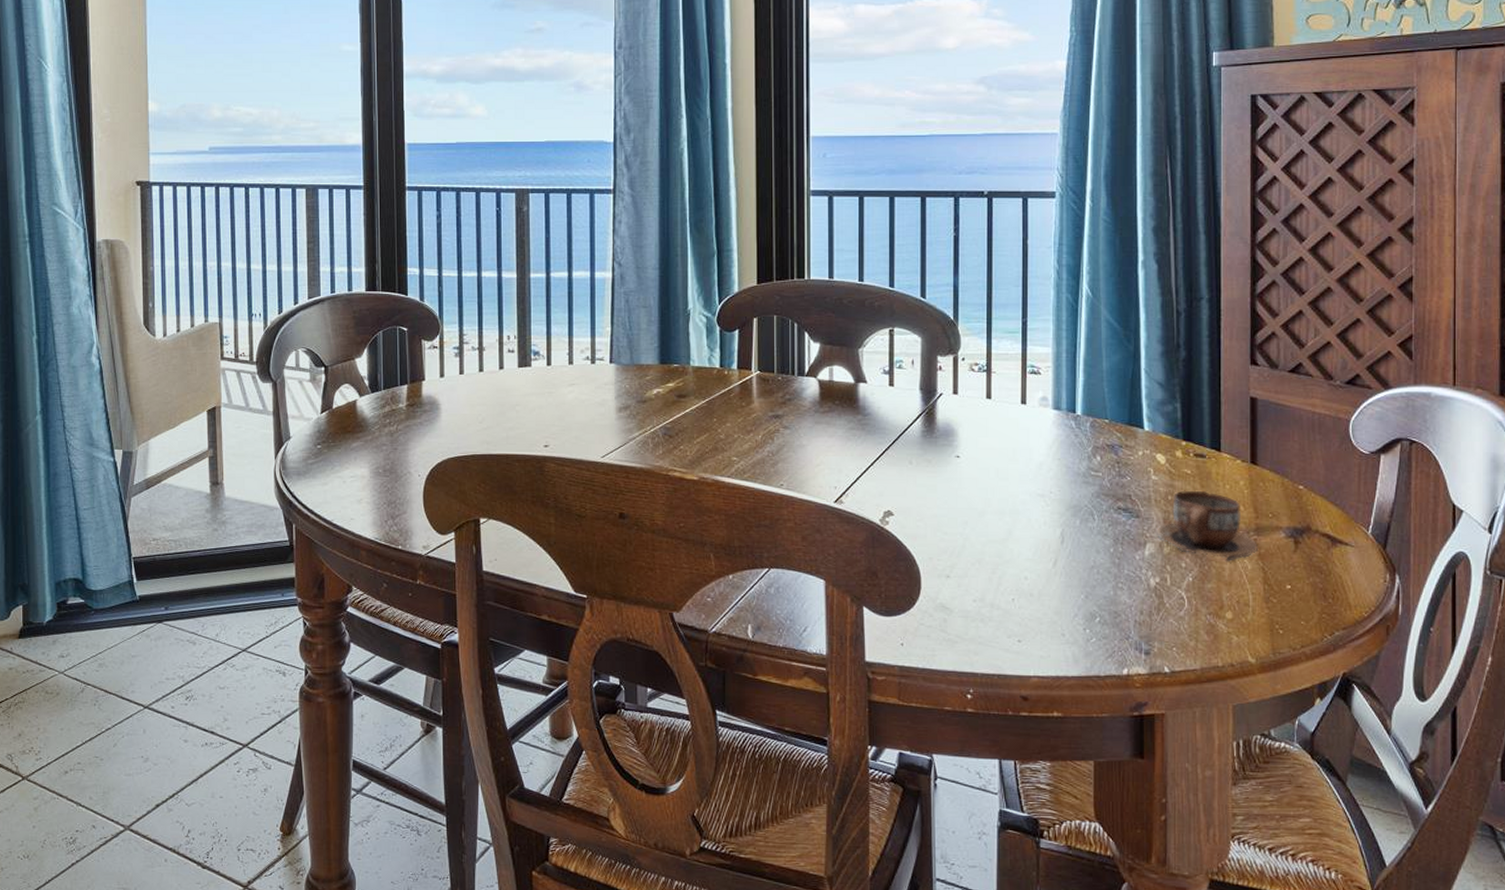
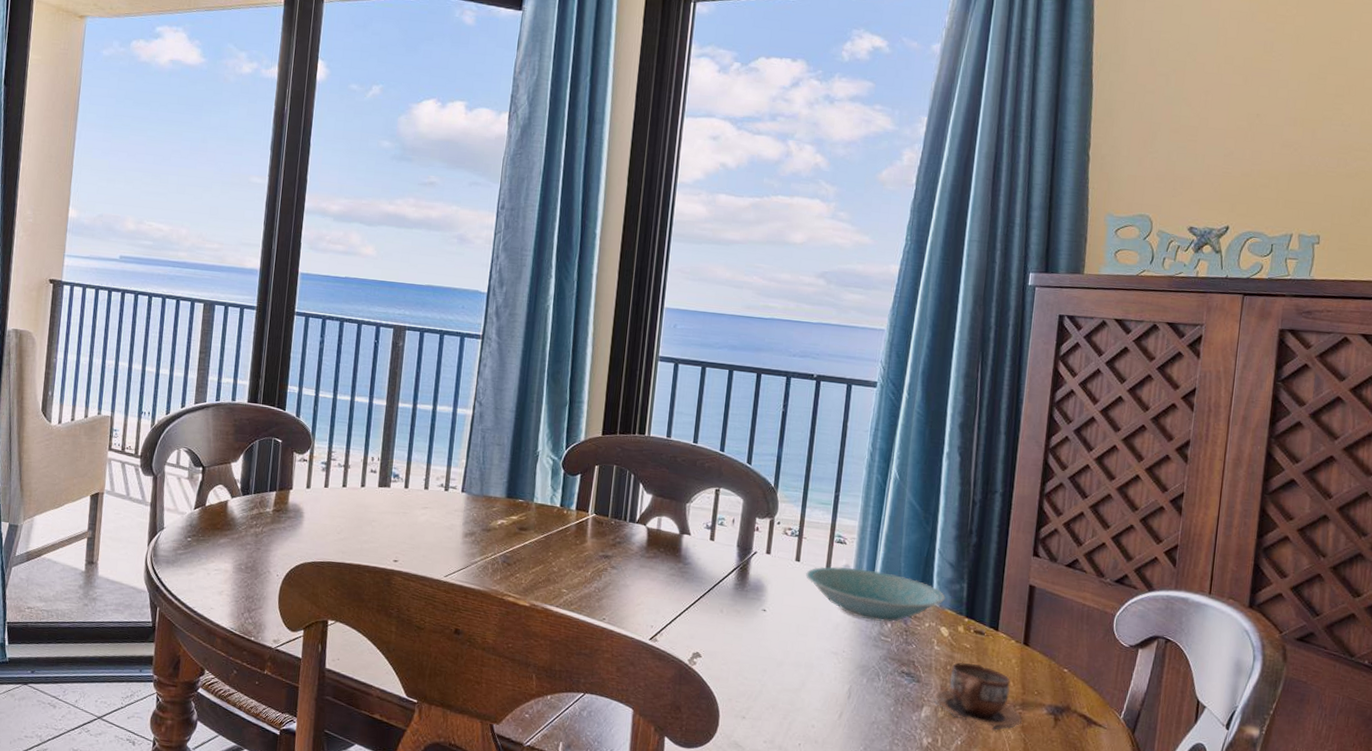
bowl: none [1000,399,1158,455] -> present [806,566,946,623]

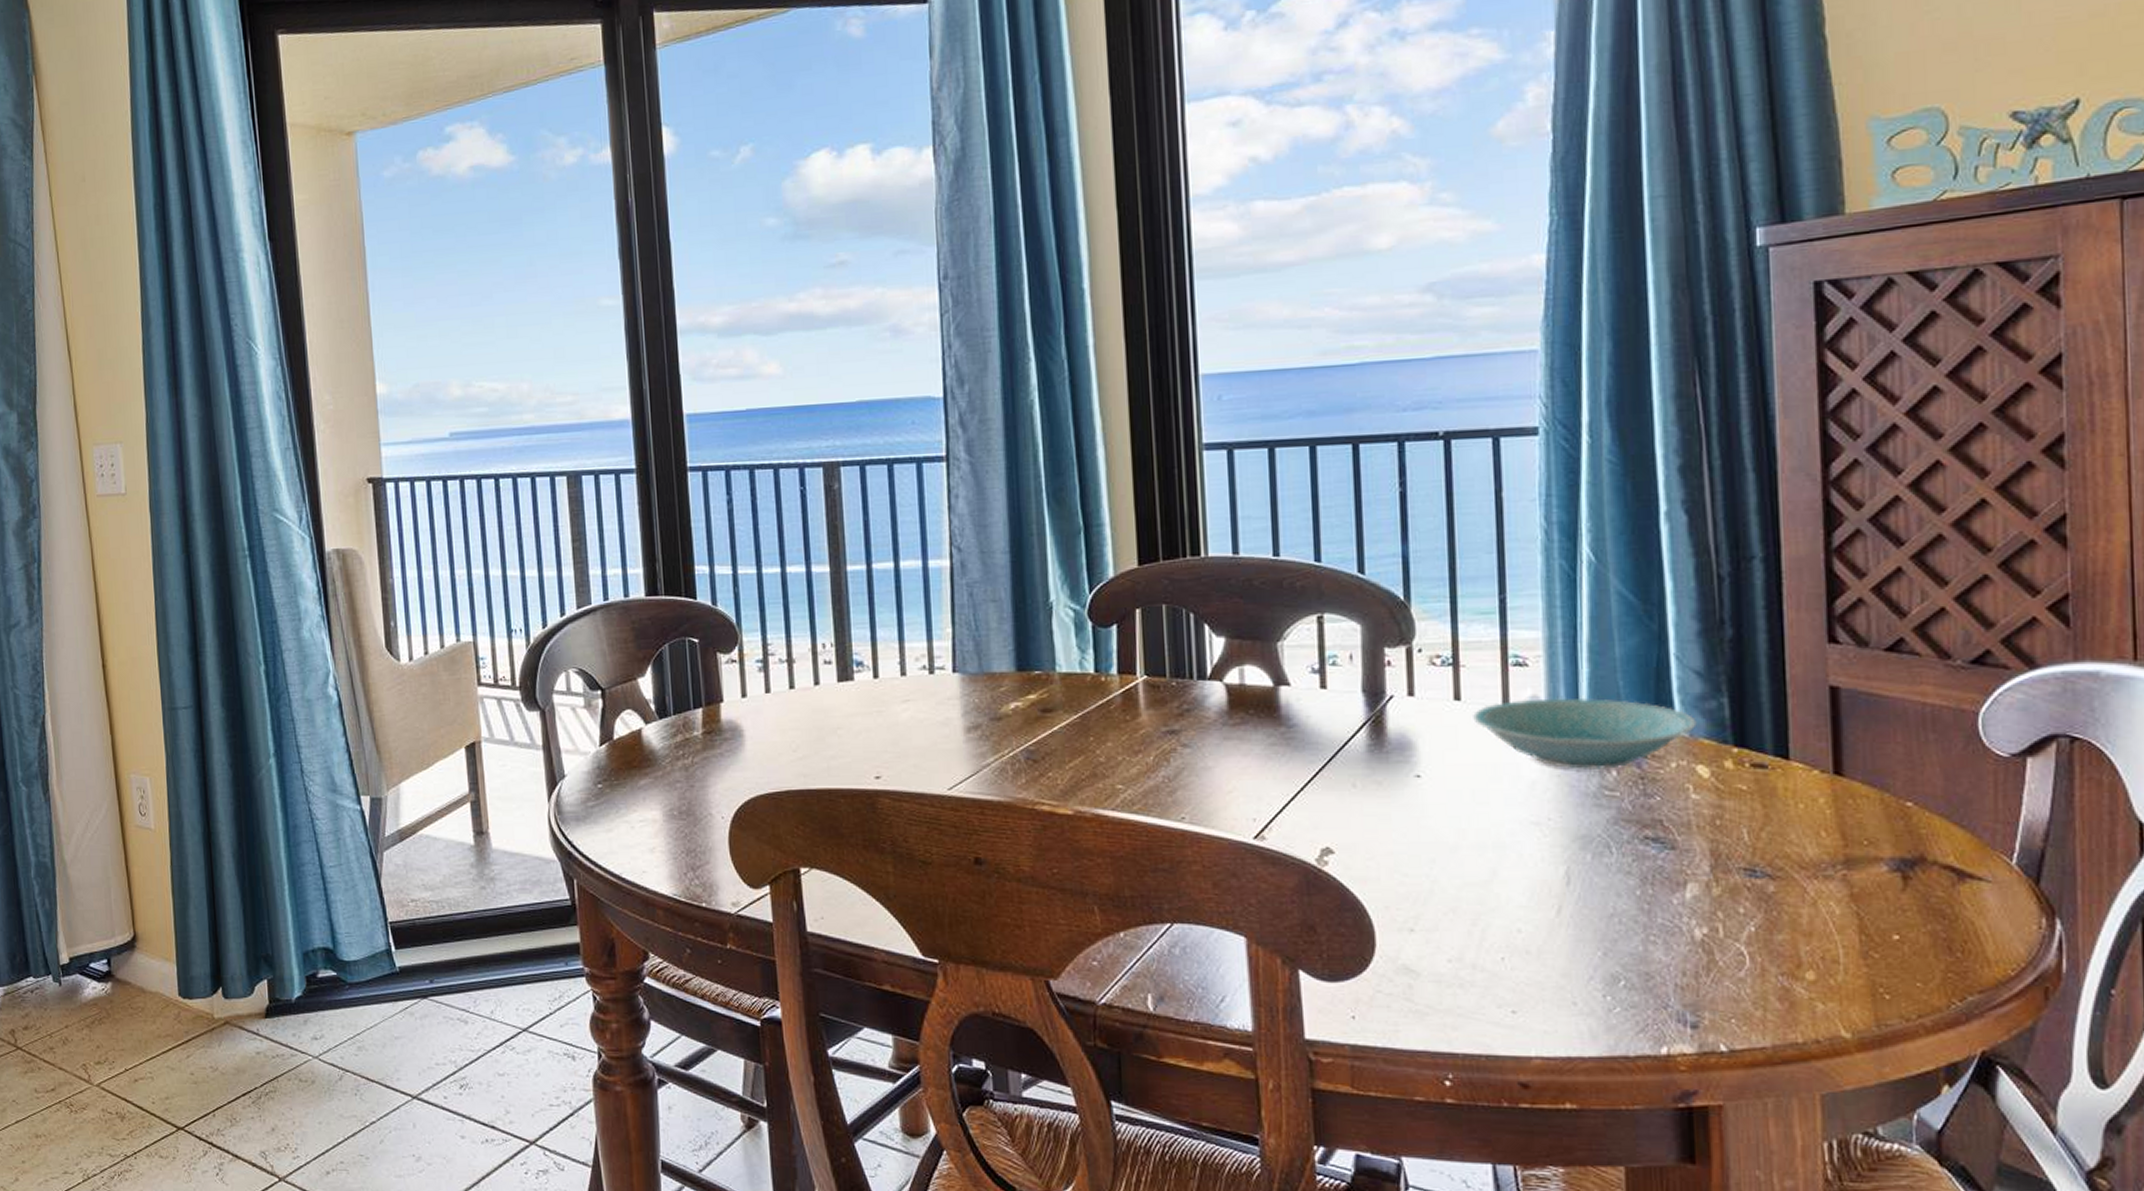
cup: present [933,662,1022,730] -> none [1701,812,1849,905]

